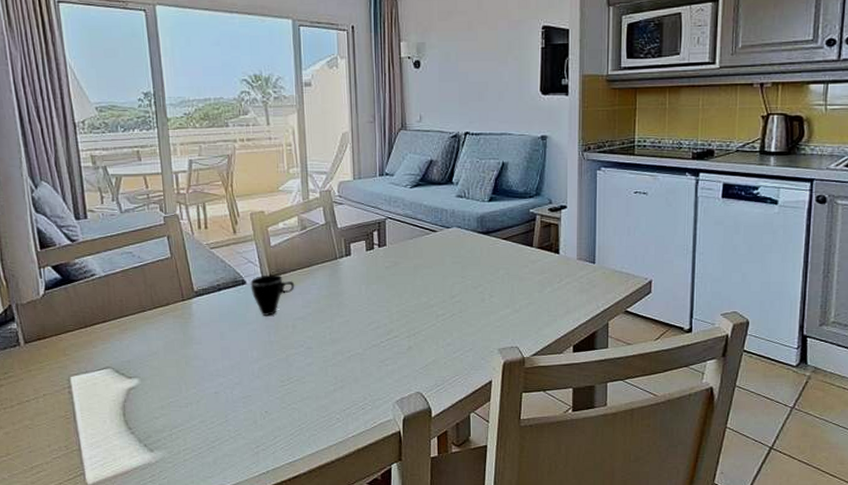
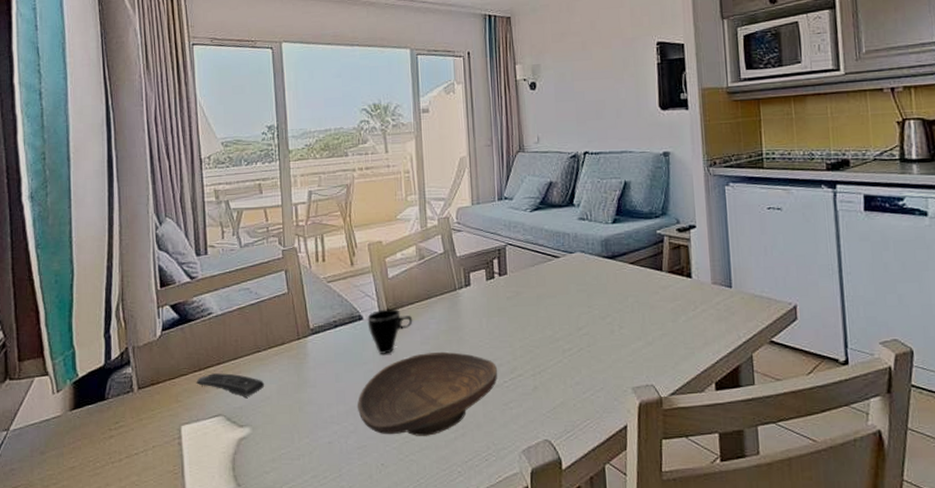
remote control: none [82,330,151,352] -> present [196,373,265,398]
decorative bowl: none [241,314,375,388] -> present [357,351,498,436]

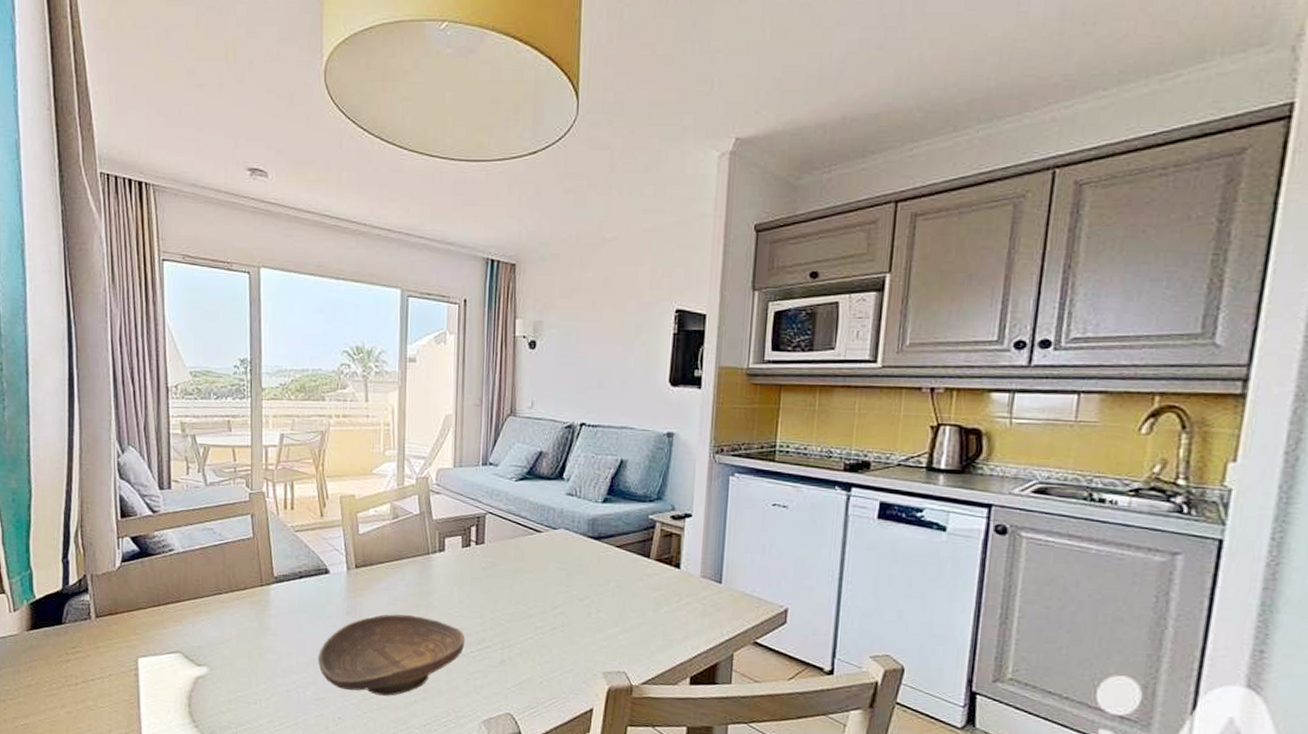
remote control: present [196,373,265,398] -> none [154,610,225,638]
cup: present [367,308,413,355] -> none [334,565,382,612]

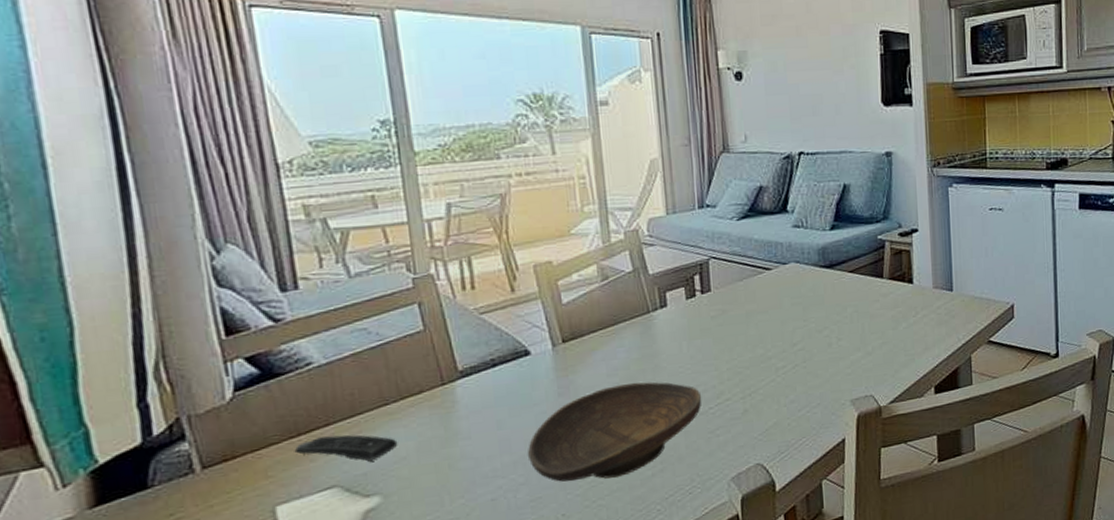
remote control: none [154,610,225,638] -> present [294,434,398,462]

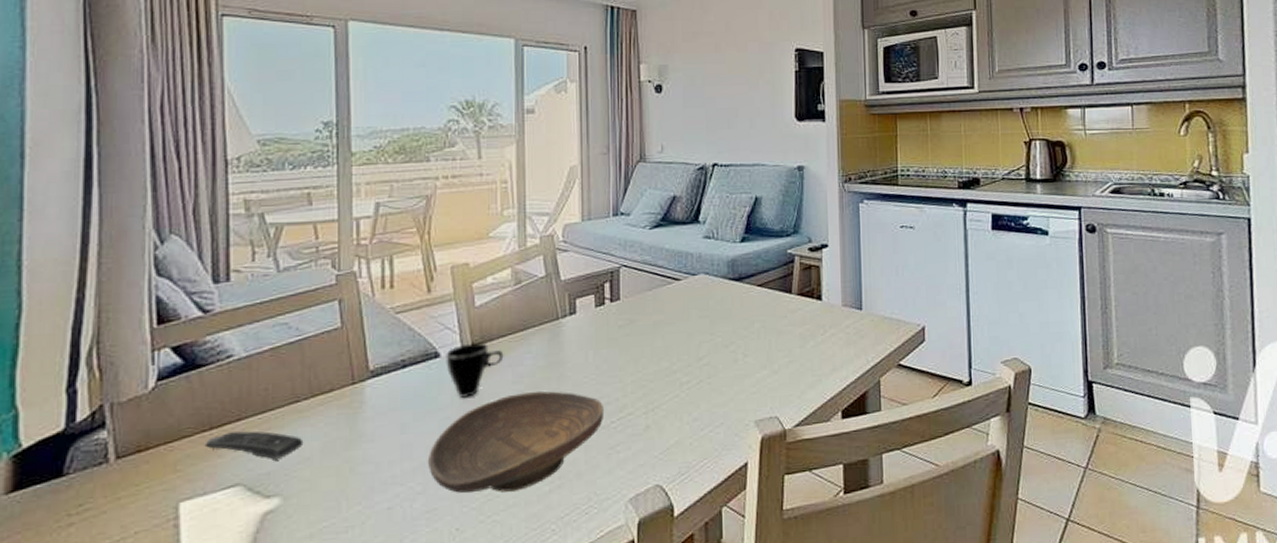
cup: none [536,338,596,394] -> present [446,342,504,399]

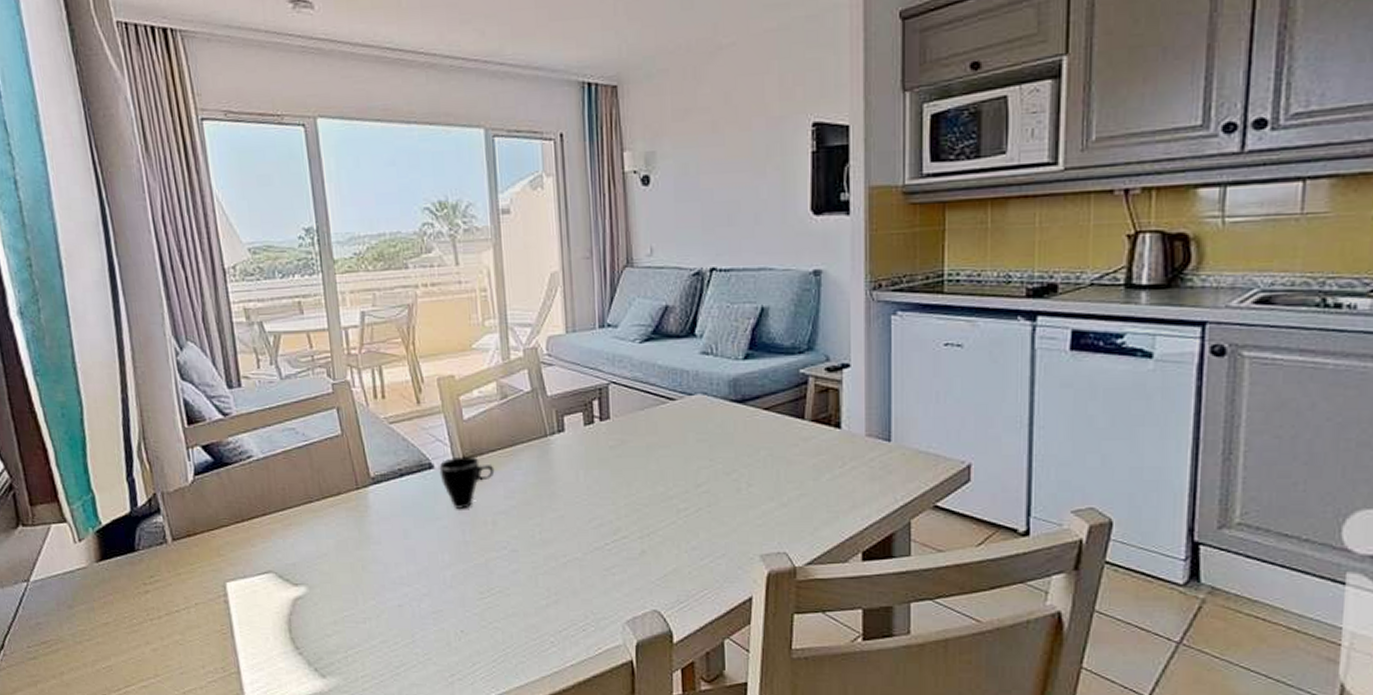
remote control: present [204,431,304,460] -> none [239,525,321,553]
decorative bowl: present [427,390,605,494] -> none [430,507,598,602]

